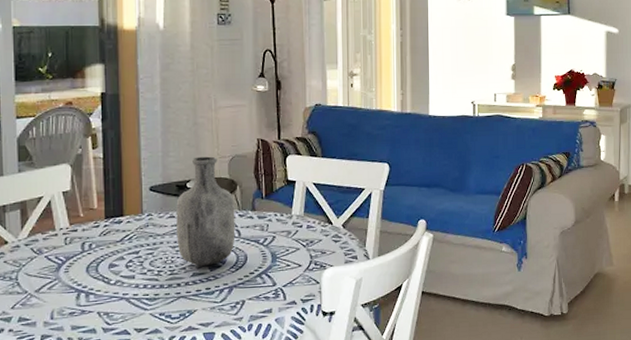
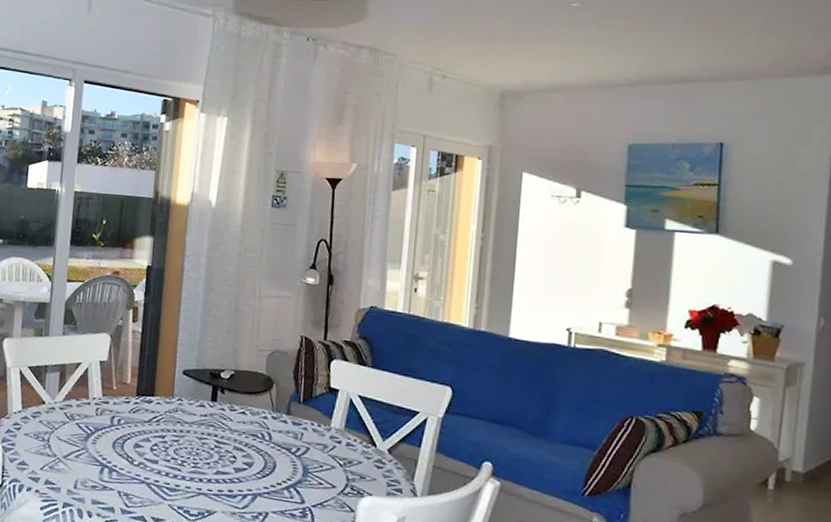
vase: present [176,156,236,266] -> none [204,346,269,466]

